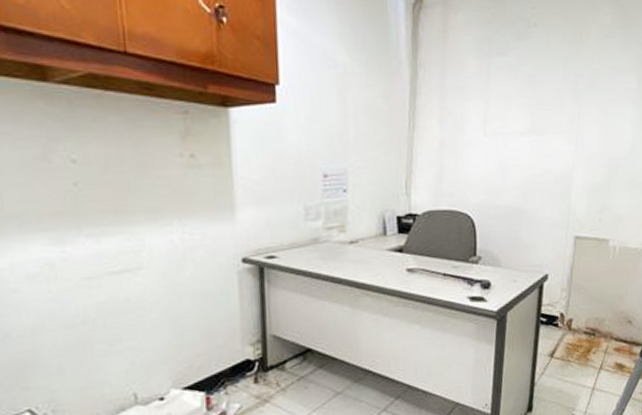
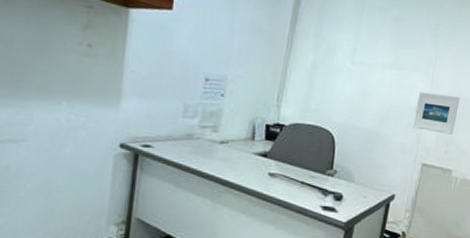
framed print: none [559,156,611,201] -> present [412,91,460,135]

